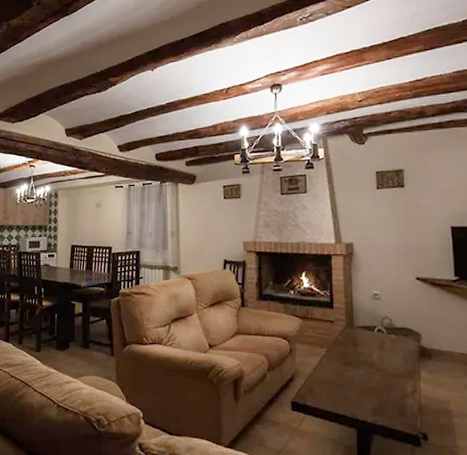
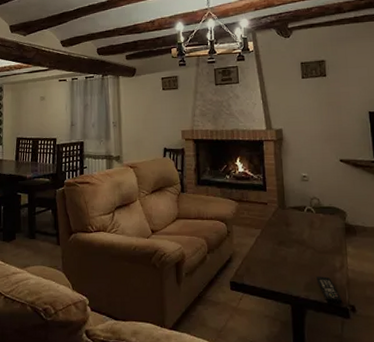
remote control: none [385,401,413,431] -> present [316,276,342,304]

